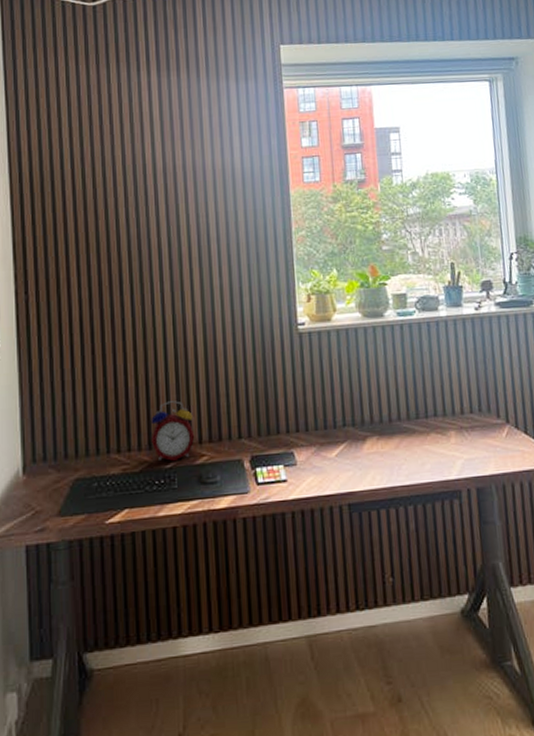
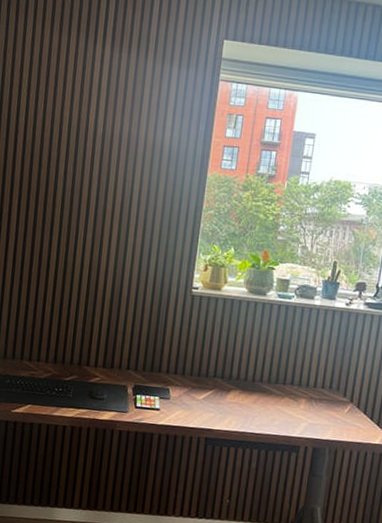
alarm clock: present [150,401,195,462] -> none [56,328,93,377]

